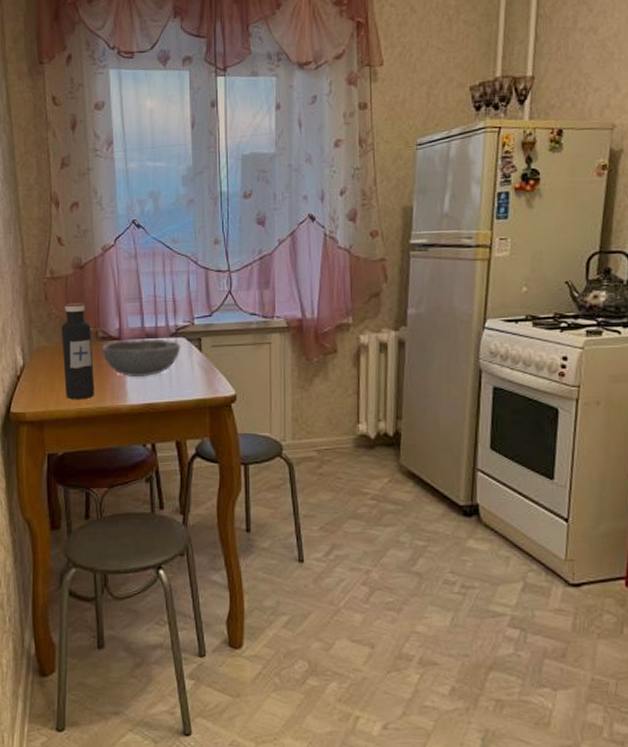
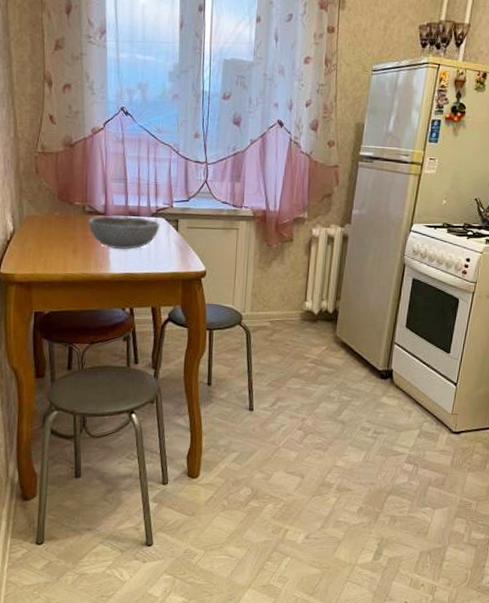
water bottle: present [61,302,95,400] -> none [51,177,81,266]

